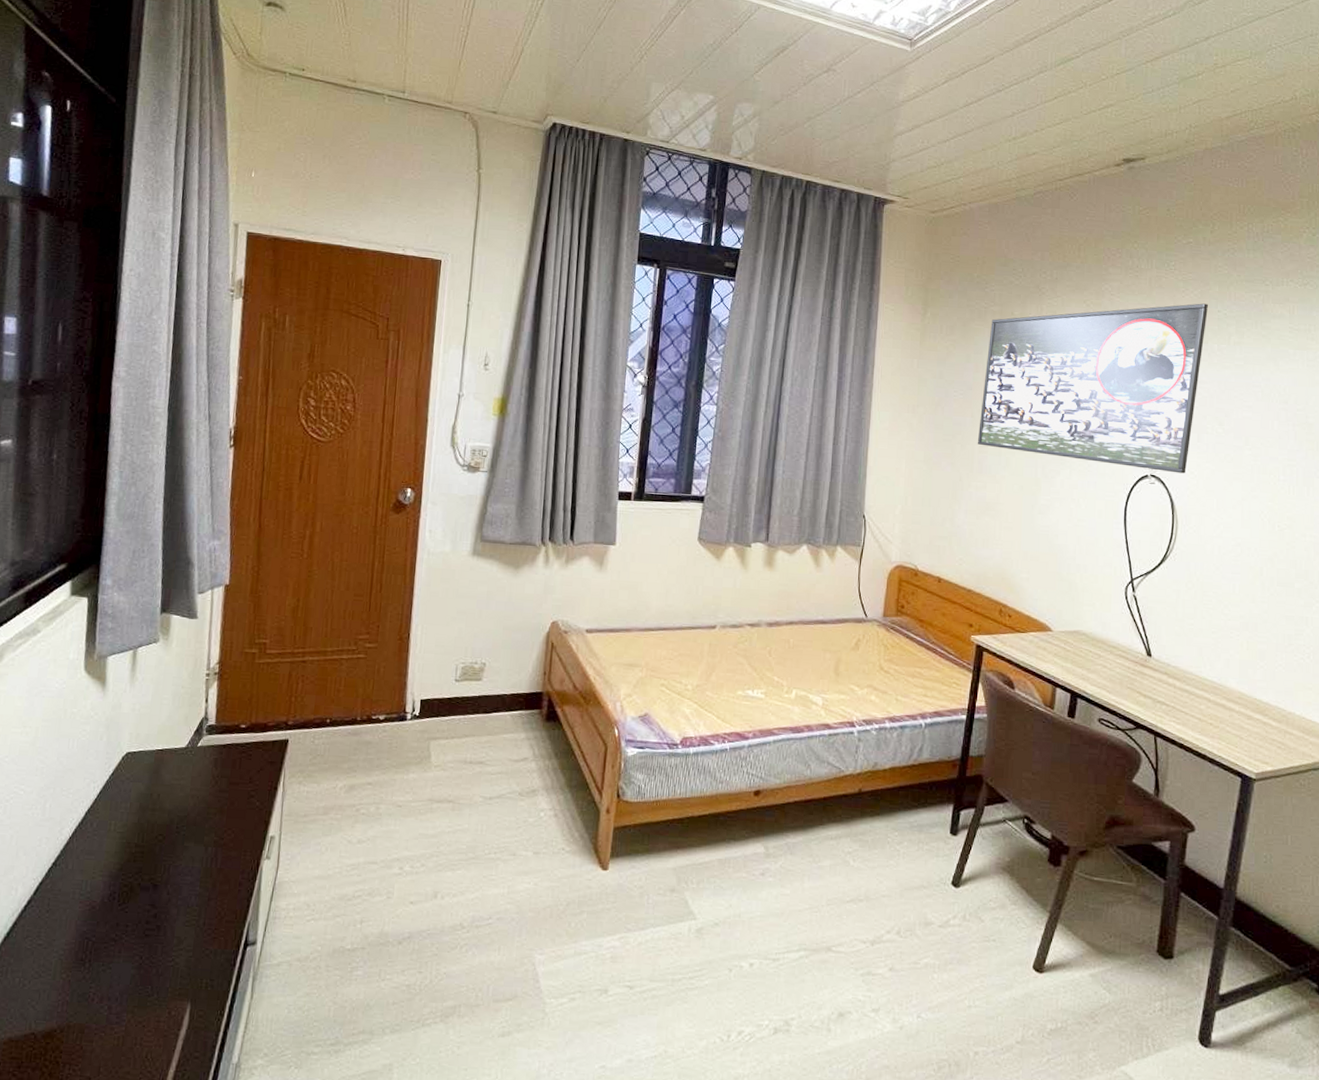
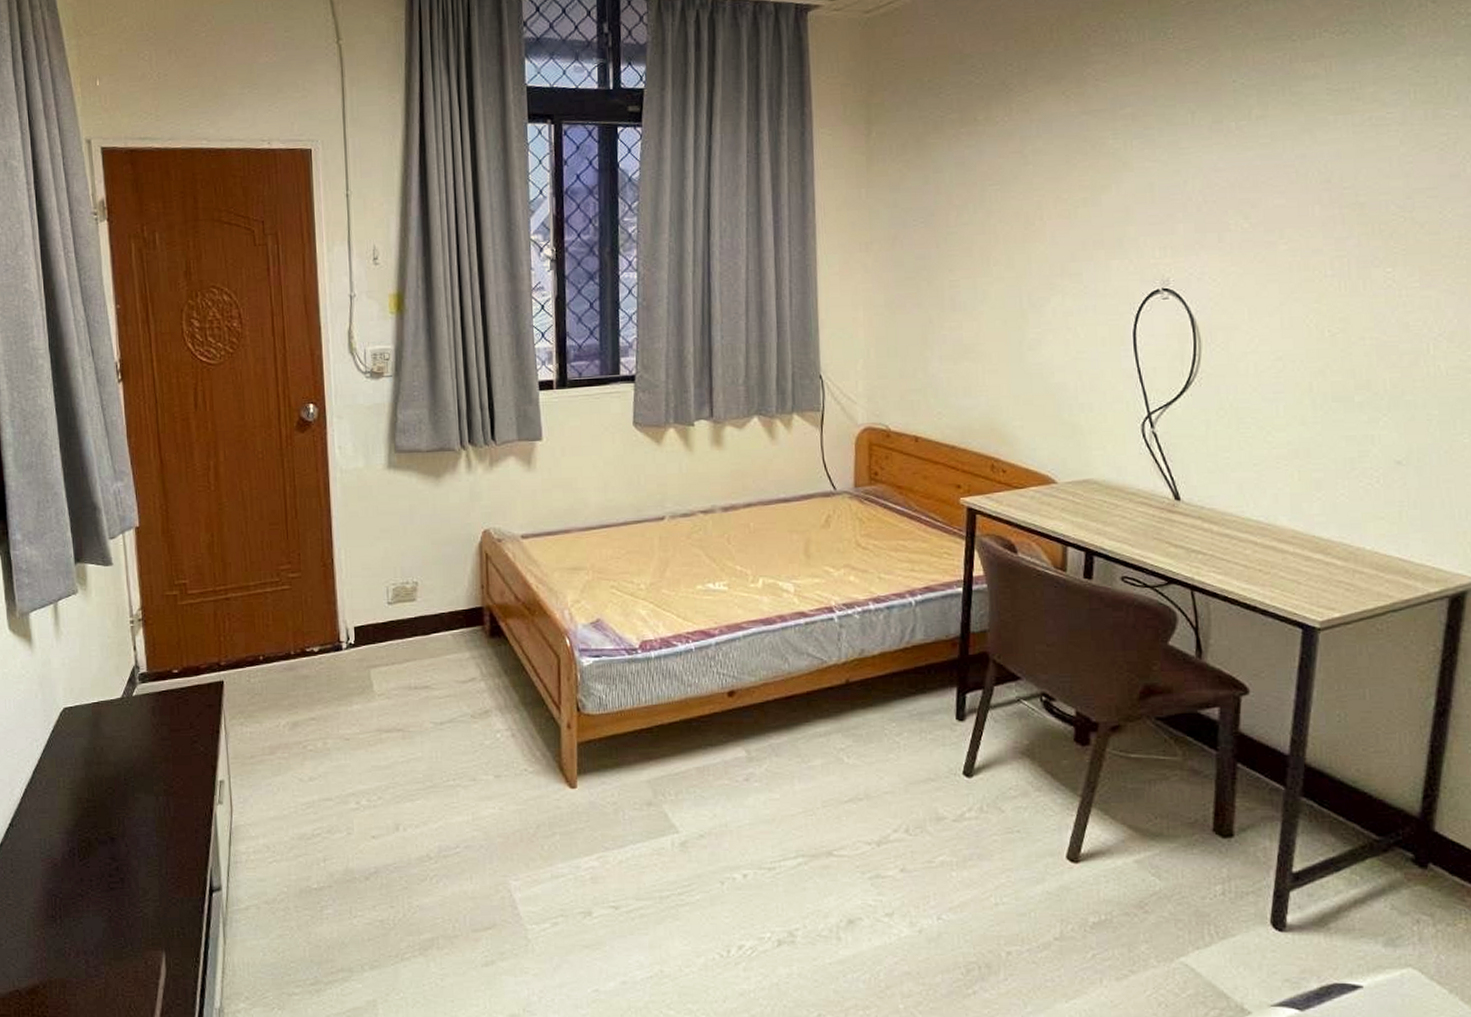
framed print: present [977,303,1209,474] -> none [946,74,1221,283]

